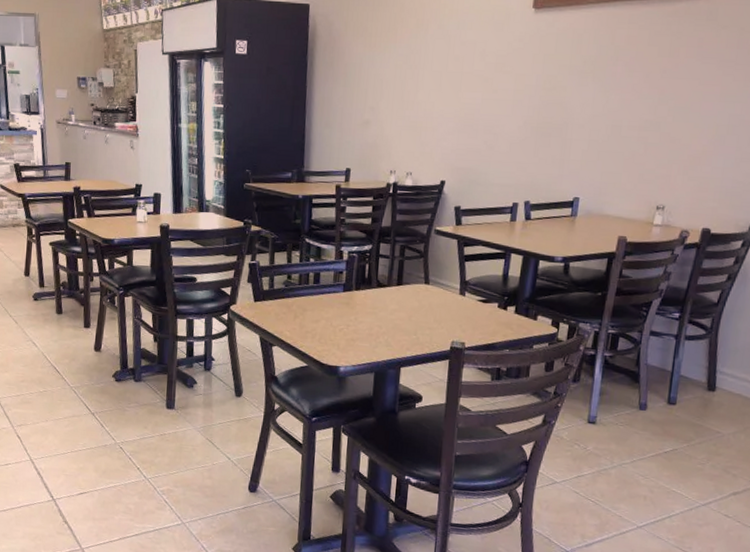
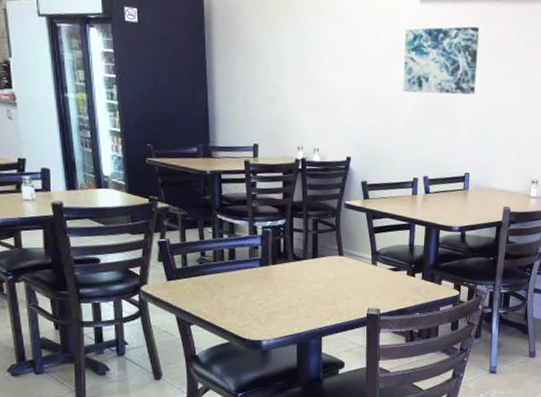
wall art: none [508,34,603,111] -> present [403,26,480,95]

